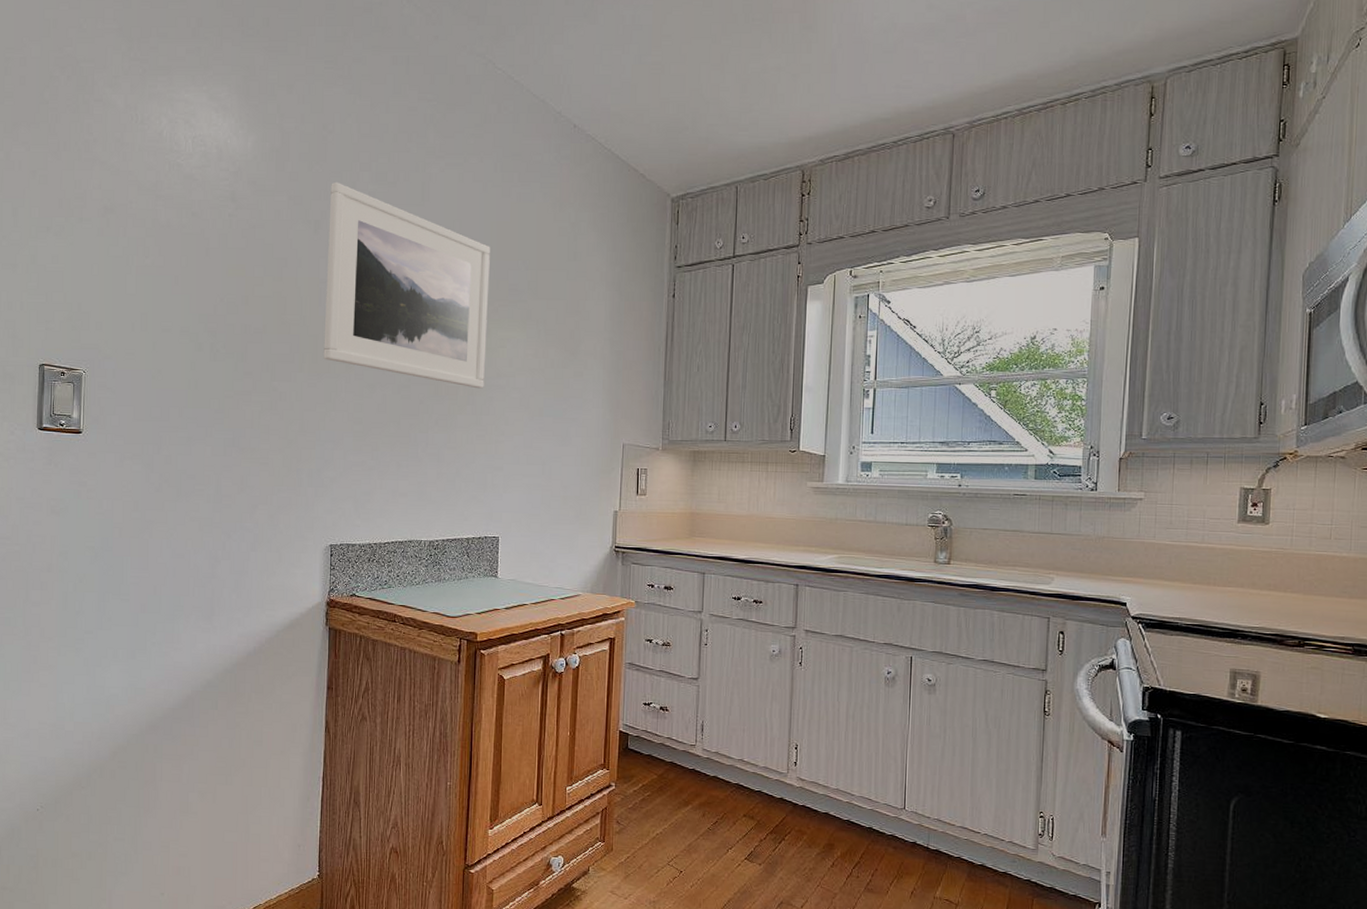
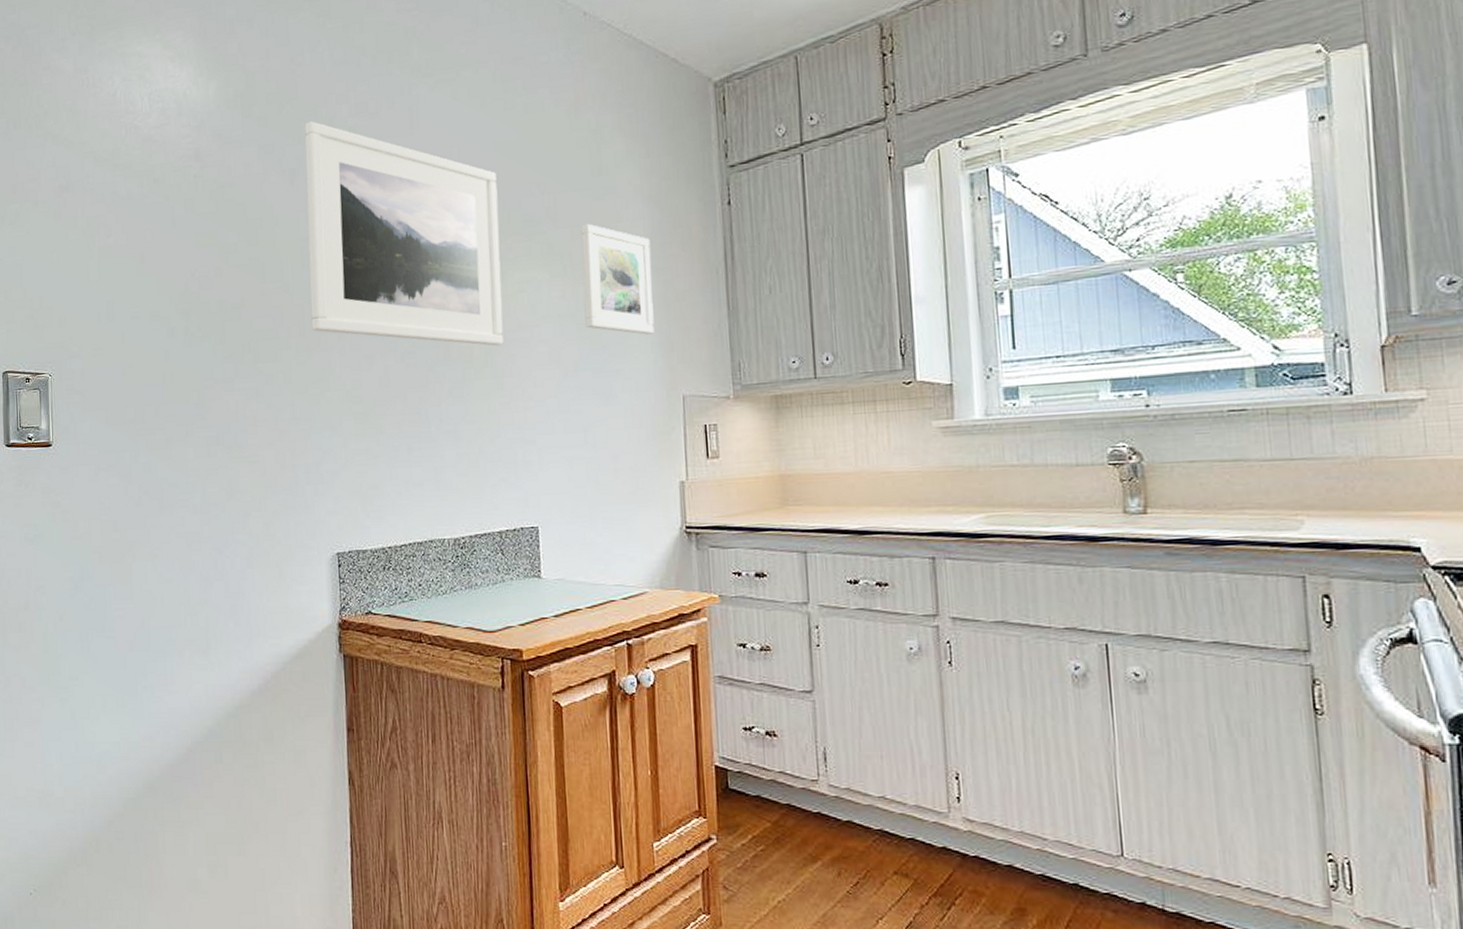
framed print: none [552,298,609,393] -> present [581,223,655,335]

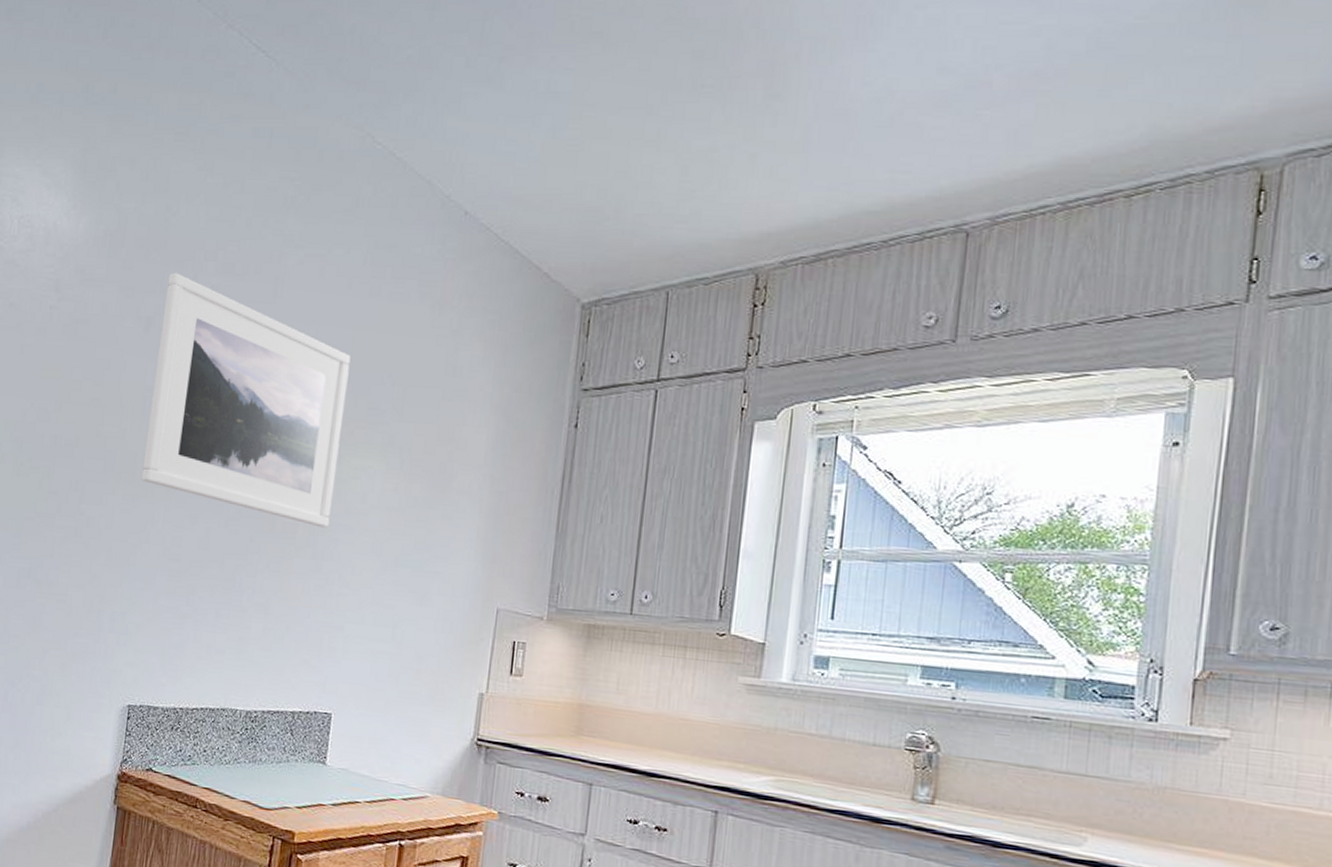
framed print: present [581,223,655,335] -> none [413,421,492,543]

